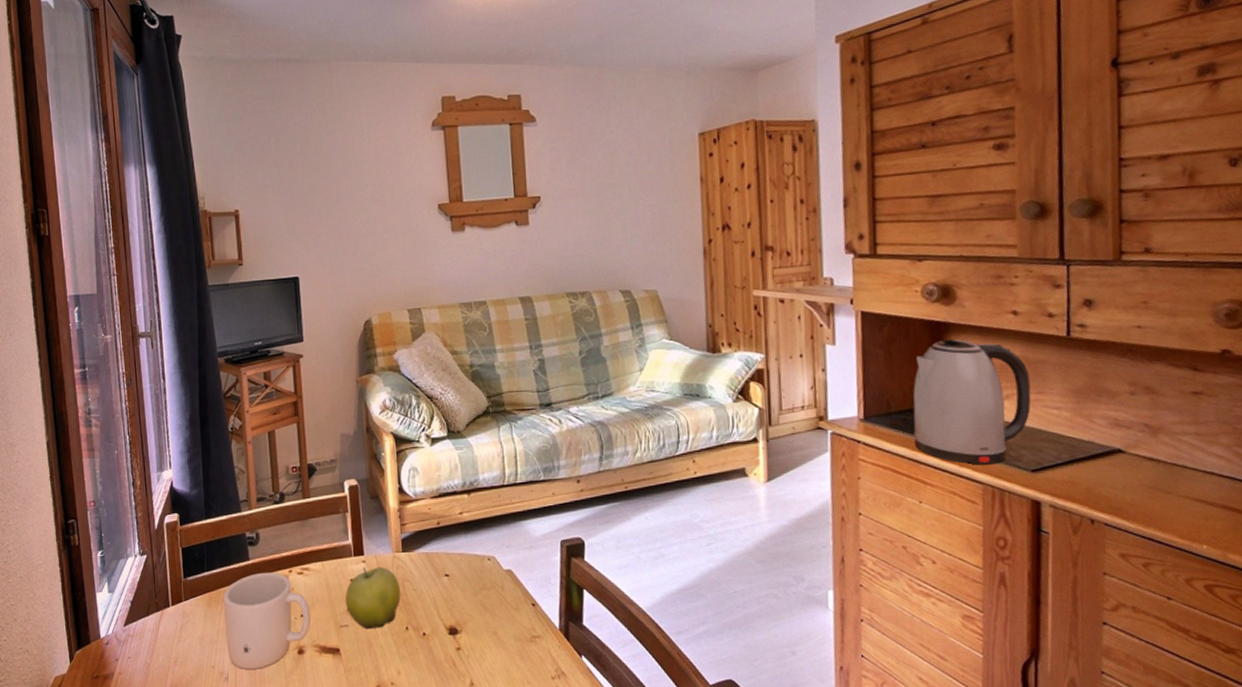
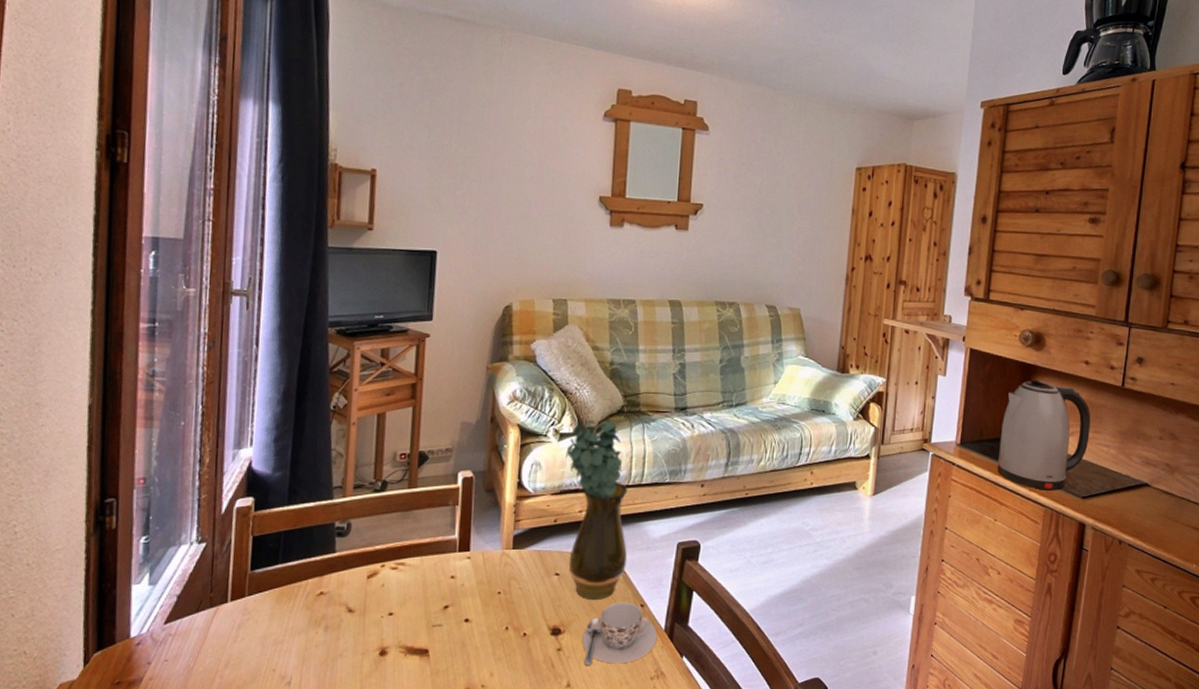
mug: present [223,572,311,669] -> none [294,566,400,673]
fruit: present [345,567,401,629] -> none [442,564,506,629]
vase: none [439,416,513,599] -> present [566,413,628,600]
teacup: none [479,602,553,664] -> present [582,602,657,665]

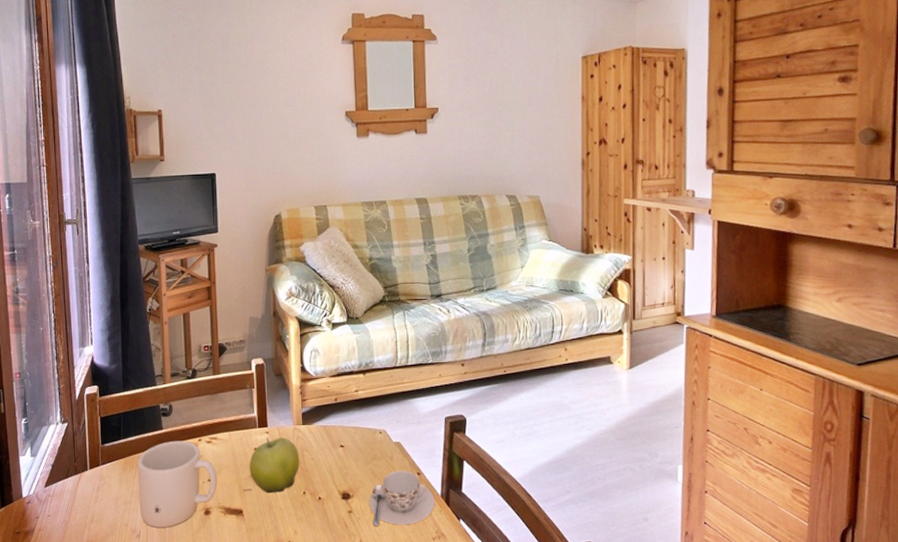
mug: none [294,566,400,673] -> present [137,440,217,528]
fruit: none [442,564,506,629] -> present [249,438,300,493]
vase: present [566,413,628,600] -> none [339,304,402,468]
kettle: present [997,379,1091,491] -> none [758,247,860,359]

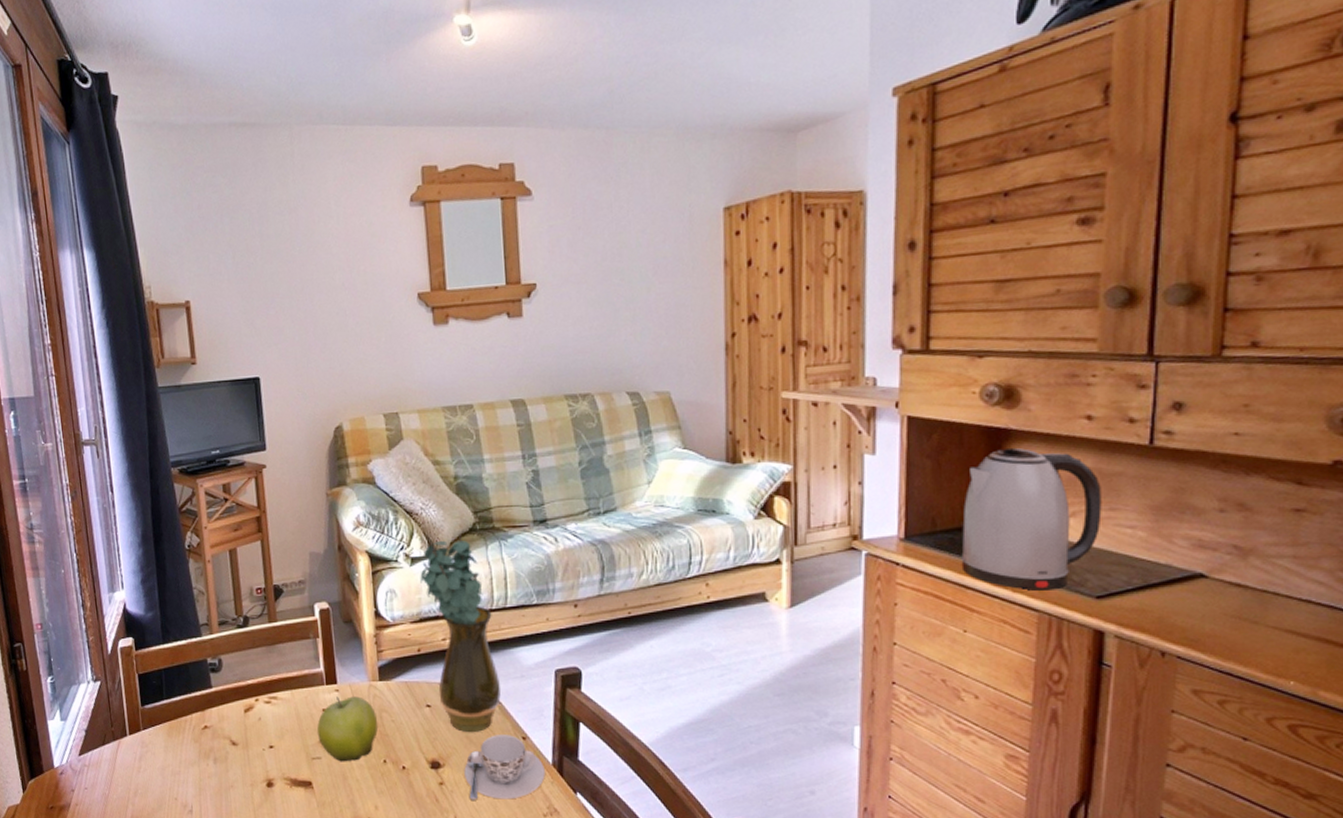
mug: present [137,440,217,528] -> none [184,701,280,802]
vase: none [339,304,402,468] -> present [420,534,502,732]
kettle: none [758,247,860,359] -> present [961,447,1102,591]

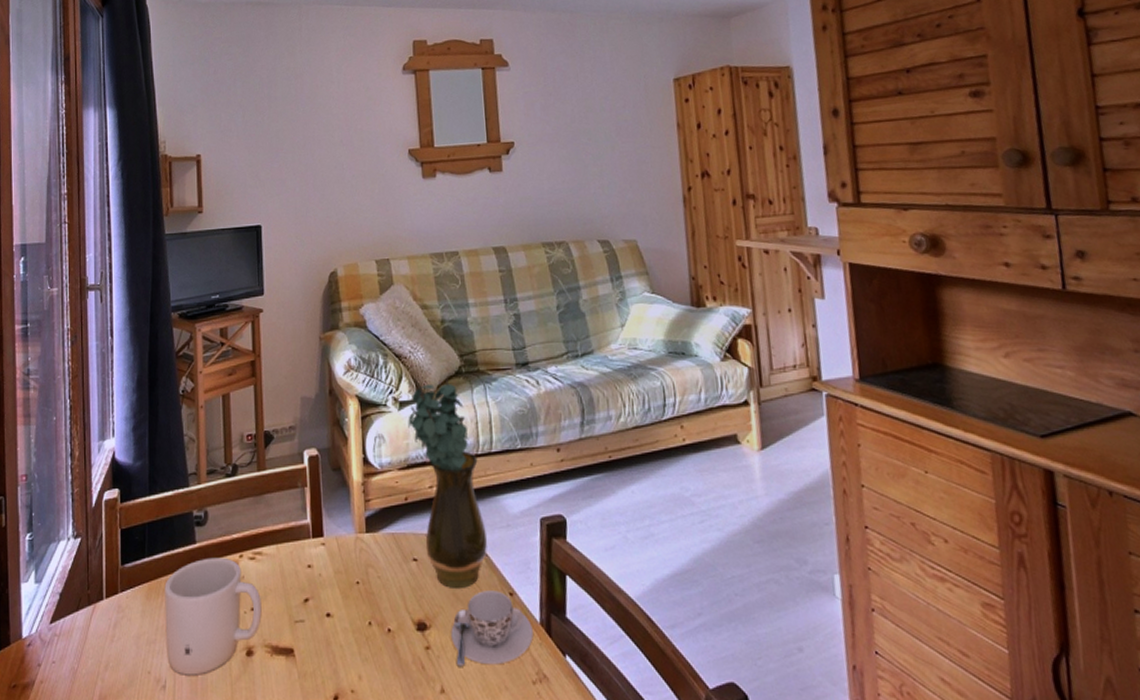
mug: none [184,701,280,802] -> present [164,557,262,675]
fruit: present [317,696,378,762] -> none [302,550,364,625]
kettle: present [961,447,1102,591] -> none [908,292,1033,430]

